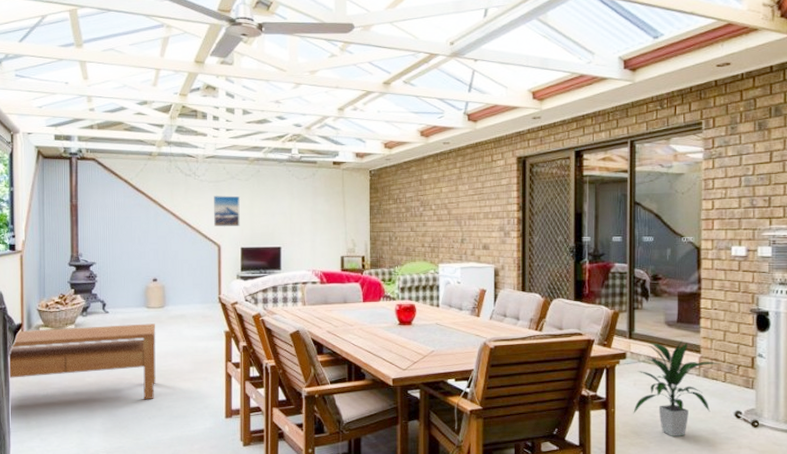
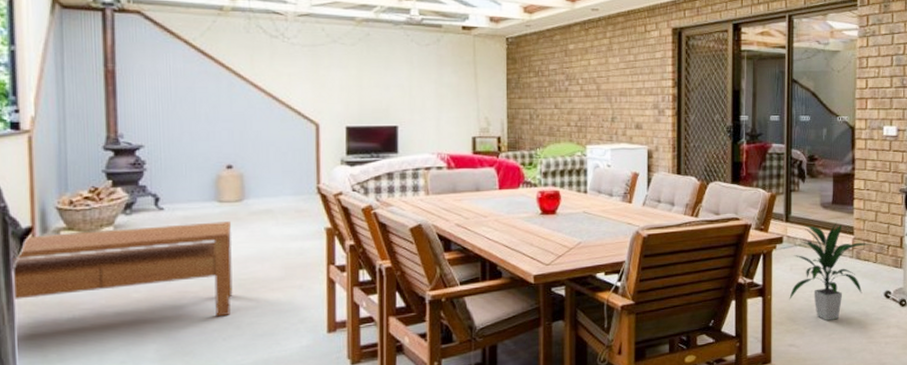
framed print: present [214,196,240,227] -> none [309,63,345,102]

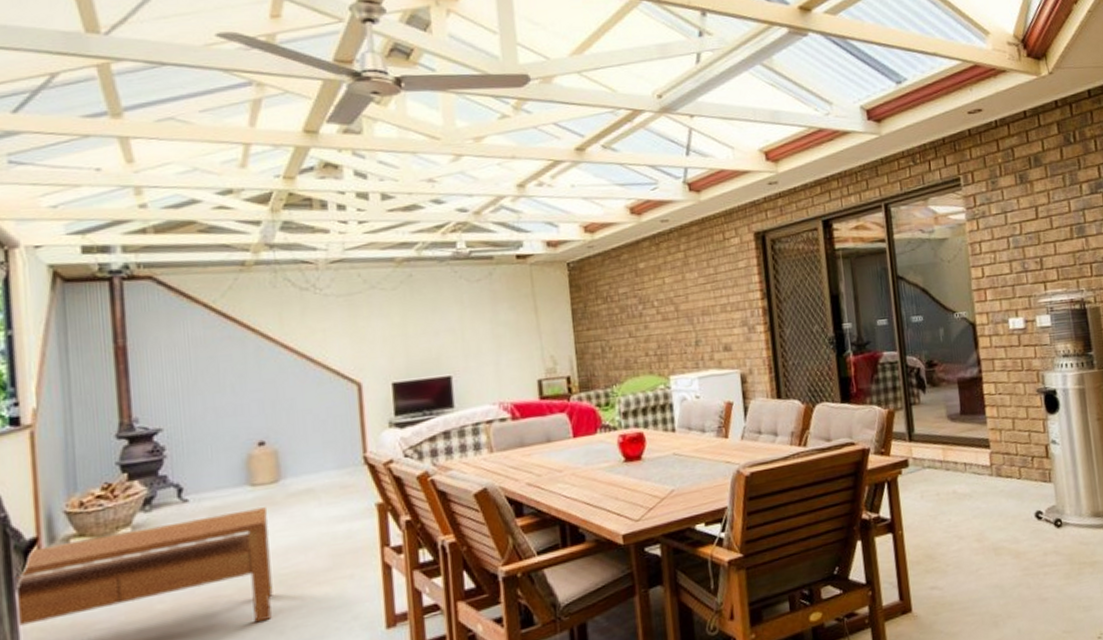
indoor plant: present [789,222,871,320] -> none [923,436,1011,554]

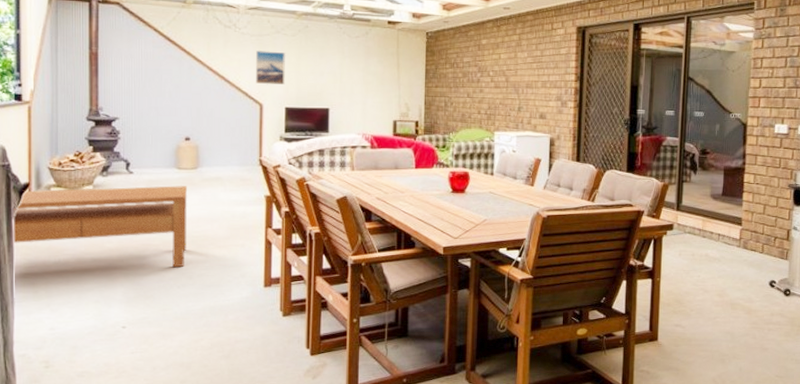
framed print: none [346,312,389,357] -> present [256,51,285,85]

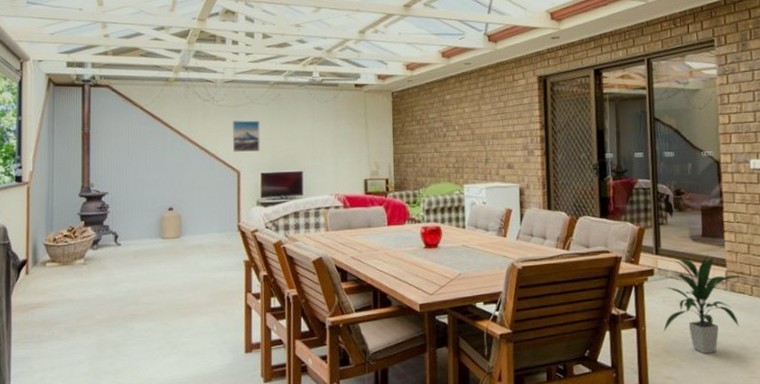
coffee table: present [13,186,187,268] -> none [11,255,171,337]
indoor plant: none [677,213,758,304] -> present [663,255,745,353]

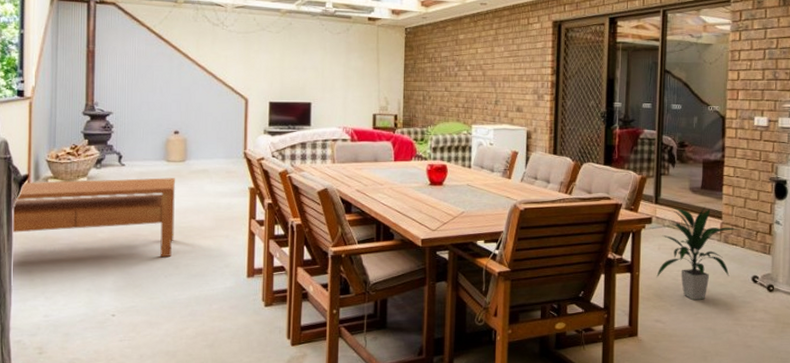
coffee table: none [11,255,171,337] -> present [12,178,175,258]
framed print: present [233,120,260,153] -> none [242,47,270,80]

